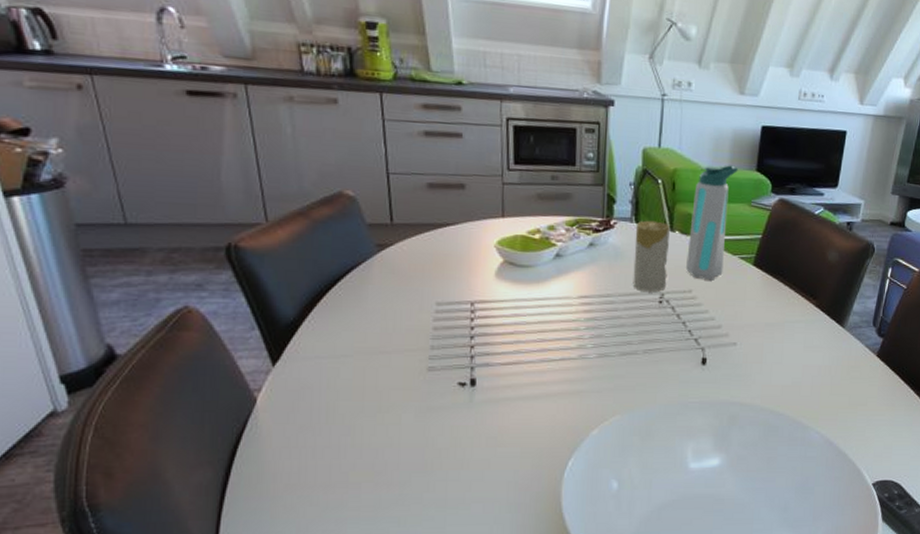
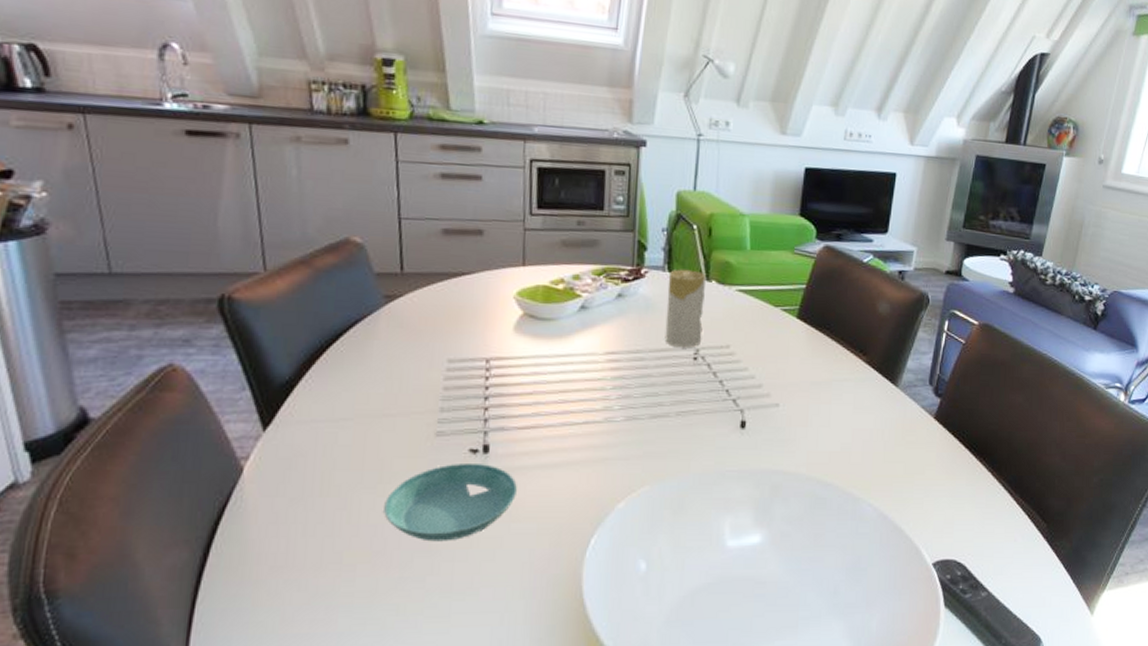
saucer: none [384,394,503,463] -> present [384,462,518,542]
water bottle: present [686,165,739,279] -> none [723,209,781,333]

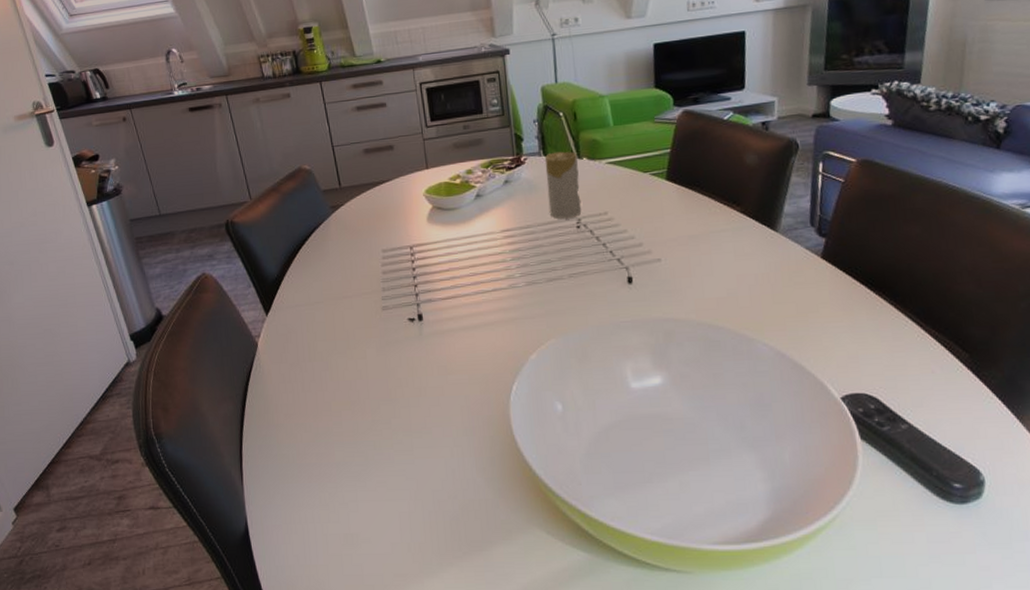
saucer: present [384,462,518,542] -> none [354,329,449,392]

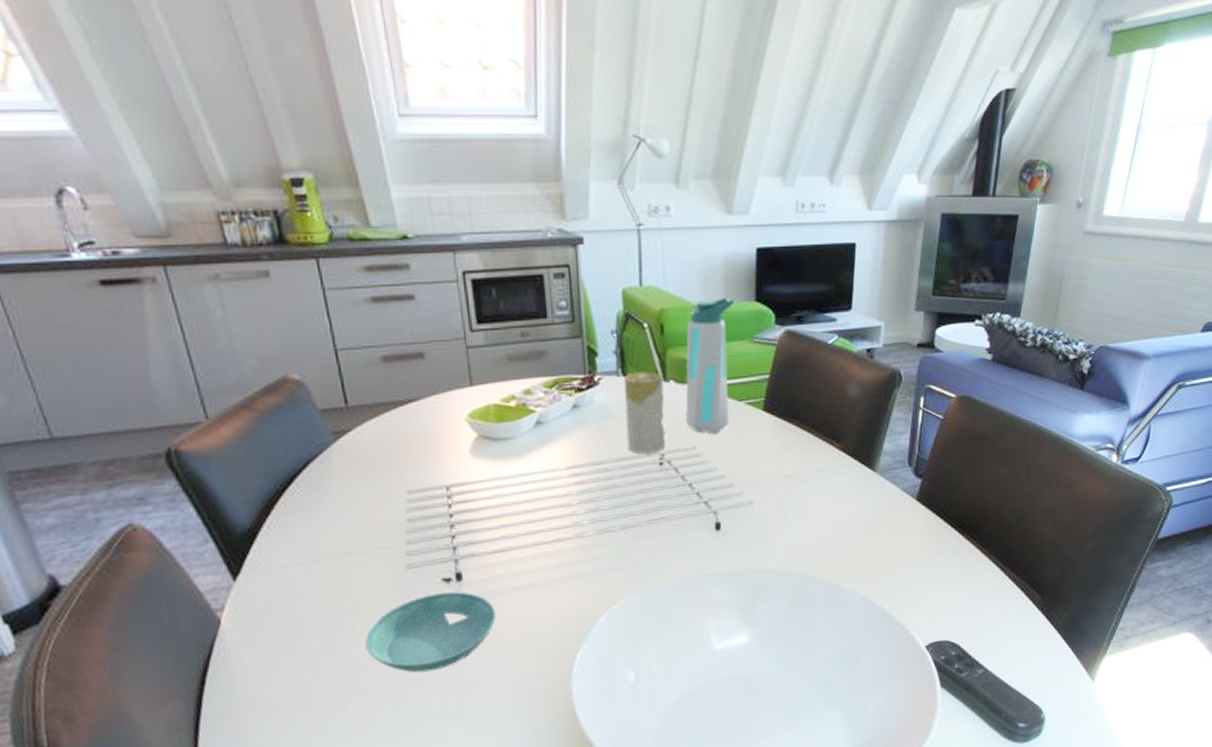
saucer: none [354,329,449,392] -> present [365,591,497,673]
water bottle: none [596,86,637,200] -> present [685,297,735,433]

